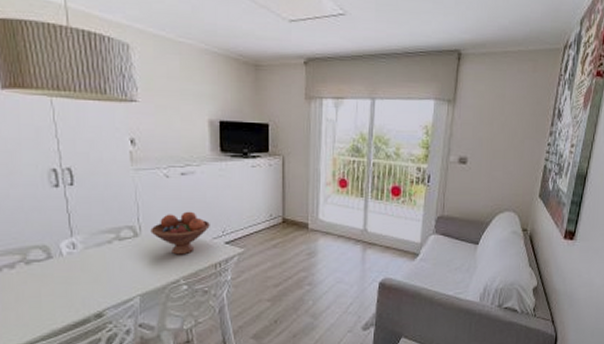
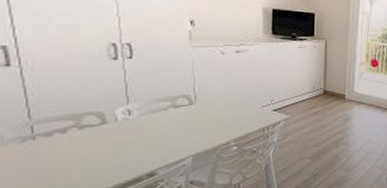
fruit bowl: present [150,211,210,255] -> none [205,83,260,121]

